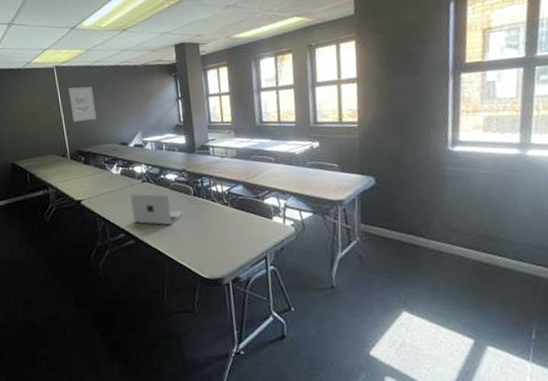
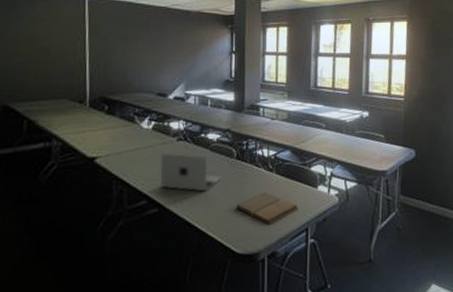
wall art: present [68,86,97,123] -> none [100,23,133,64]
book: none [198,224,256,253] -> present [236,191,299,225]

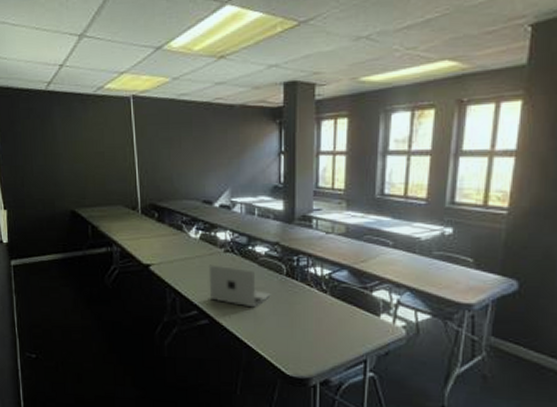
book: present [236,191,299,225] -> none [286,314,356,350]

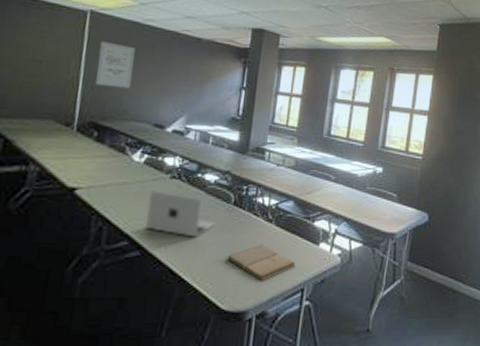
wall art: none [146,124,178,169] -> present [96,41,135,89]
book: none [286,314,356,350] -> present [227,244,296,281]

